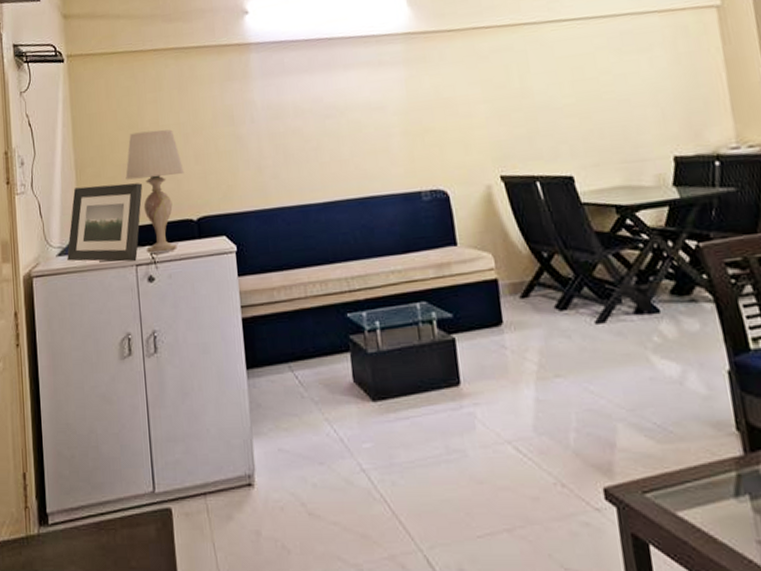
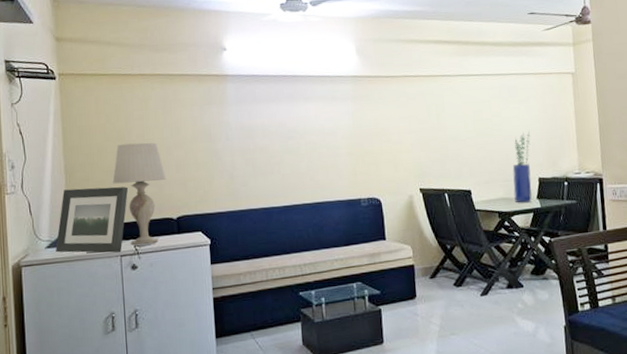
vase: none [633,93,666,193] -> present [512,132,532,203]

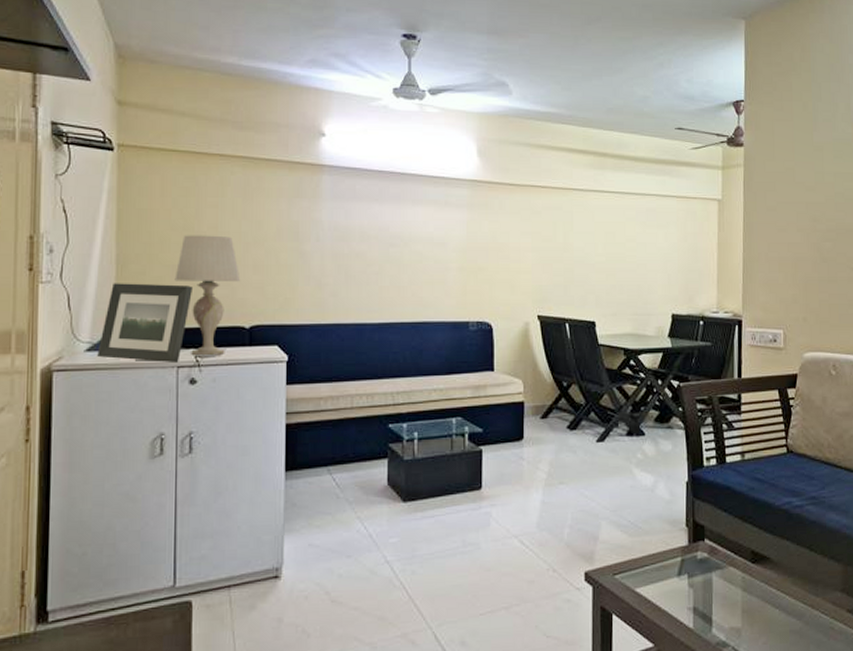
vase: present [512,132,532,203] -> none [643,262,666,341]

